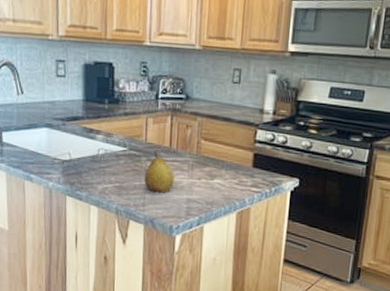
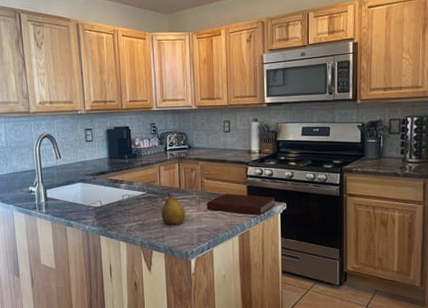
notebook: none [201,160,287,191] -> present [207,193,276,215]

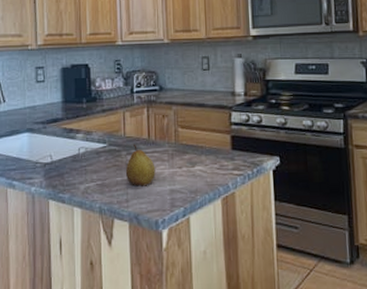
notebook: present [207,193,276,215] -> none [181,145,267,173]

